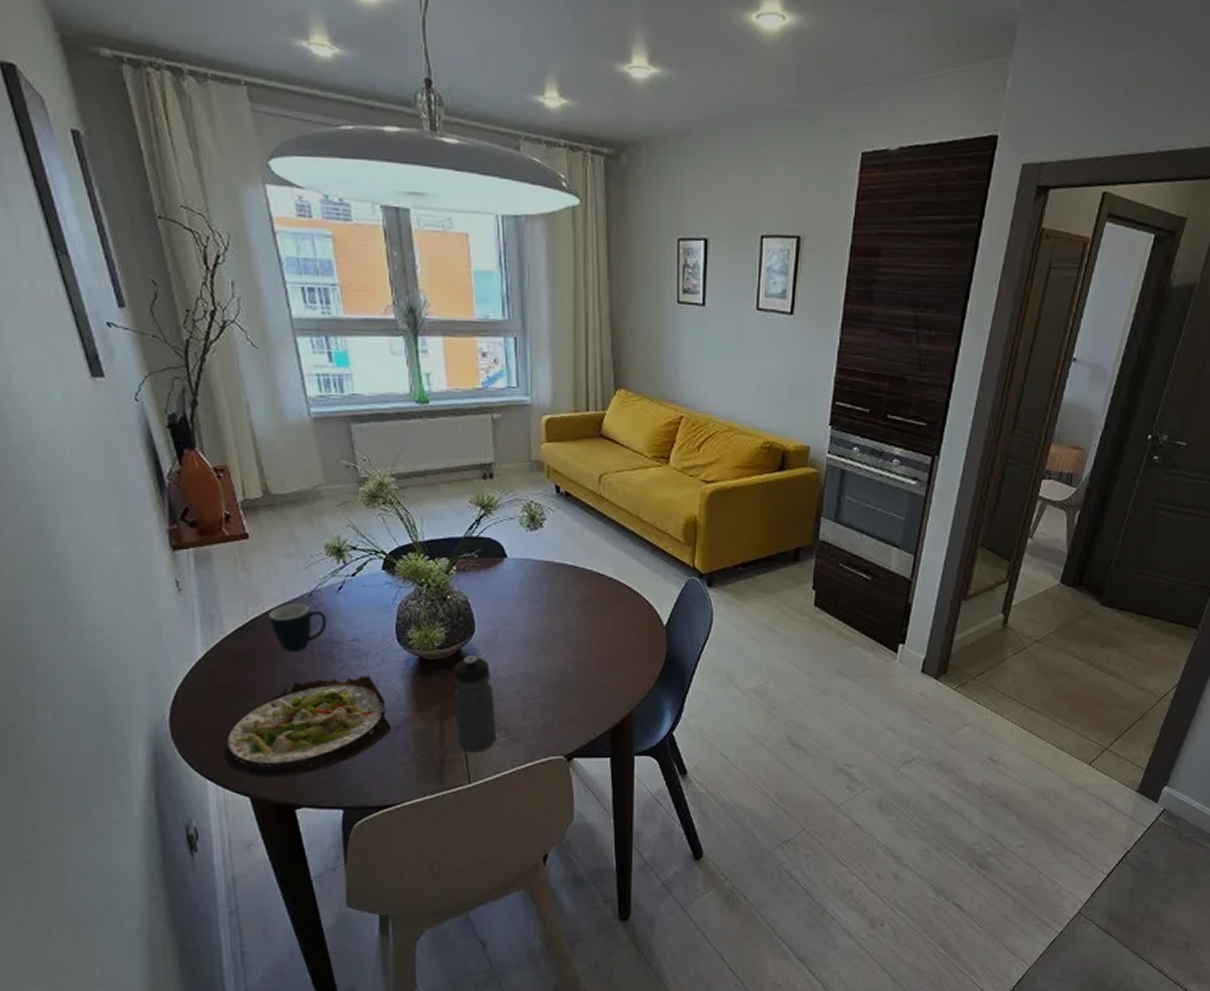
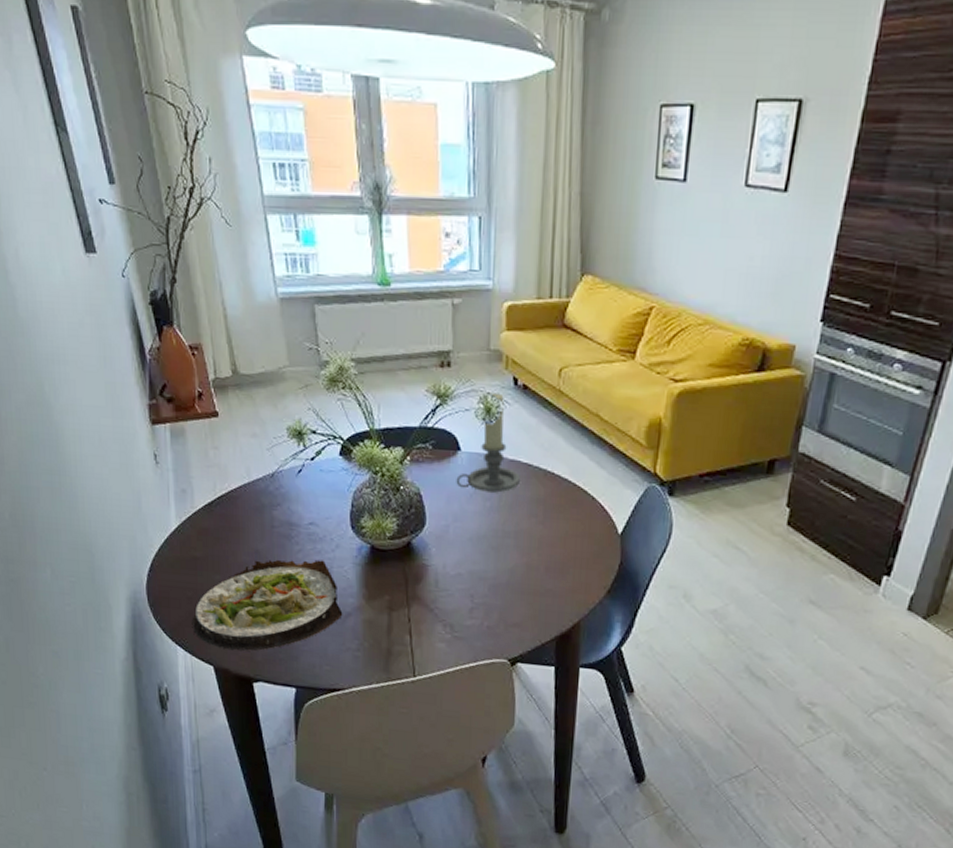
mug: present [269,604,327,652] -> none [235,484,287,532]
water bottle: present [453,656,496,753] -> none [402,549,442,647]
candle holder: none [504,501,567,595] -> present [456,392,520,493]

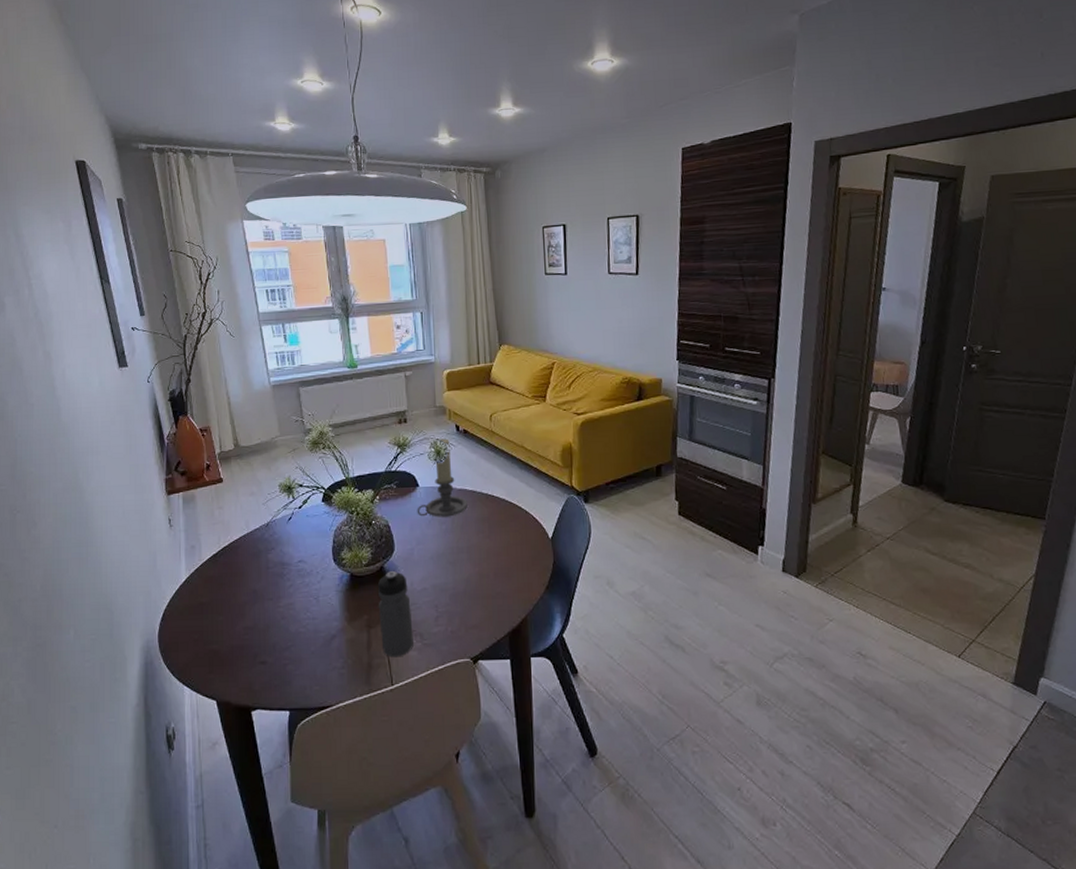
salad plate: present [192,559,343,652] -> none [197,591,329,684]
water bottle: none [402,549,442,647] -> present [377,571,413,658]

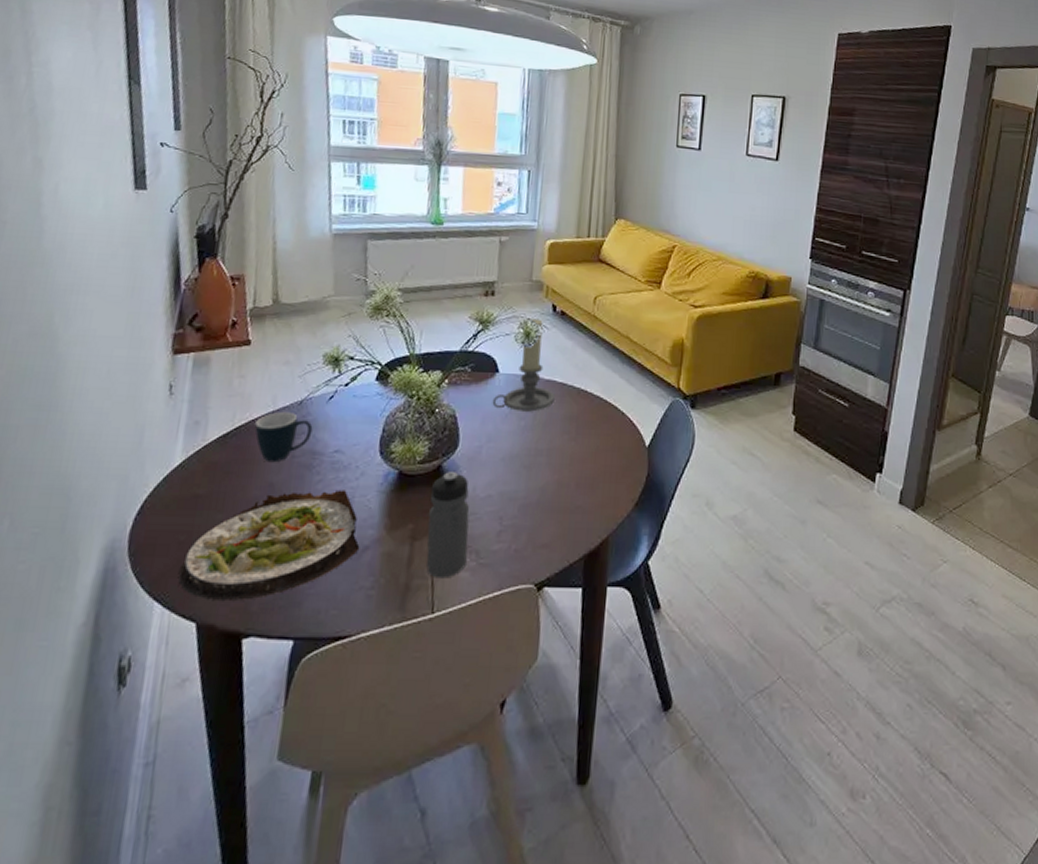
salad plate: none [197,591,329,684] -> present [178,489,360,602]
mug: none [236,533,280,574] -> present [255,412,313,463]

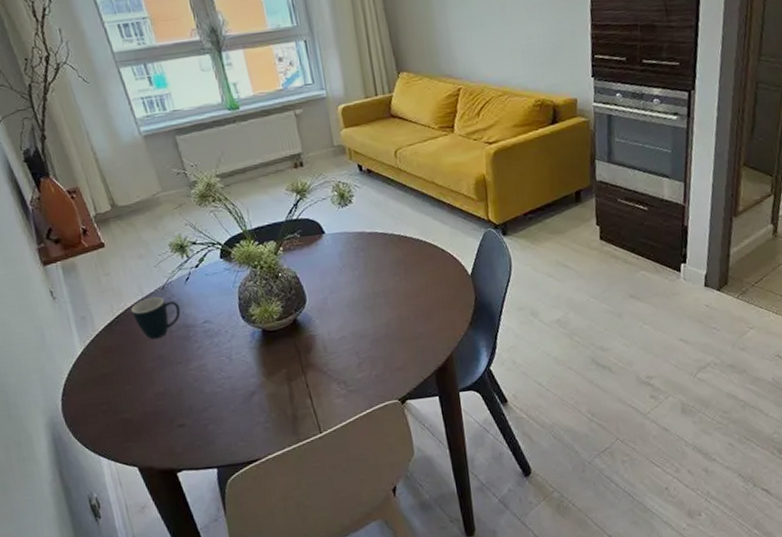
salad plate: present [178,489,360,602] -> none [110,351,248,450]
water bottle: present [426,472,470,579] -> none [292,322,338,407]
candle holder: present [492,318,555,412] -> none [325,180,380,265]

